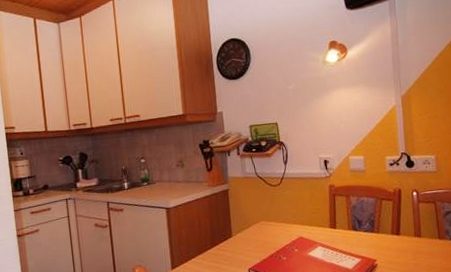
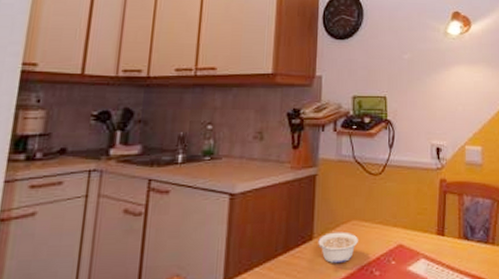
legume: none [236,230,267,253] -> present [318,231,358,264]

